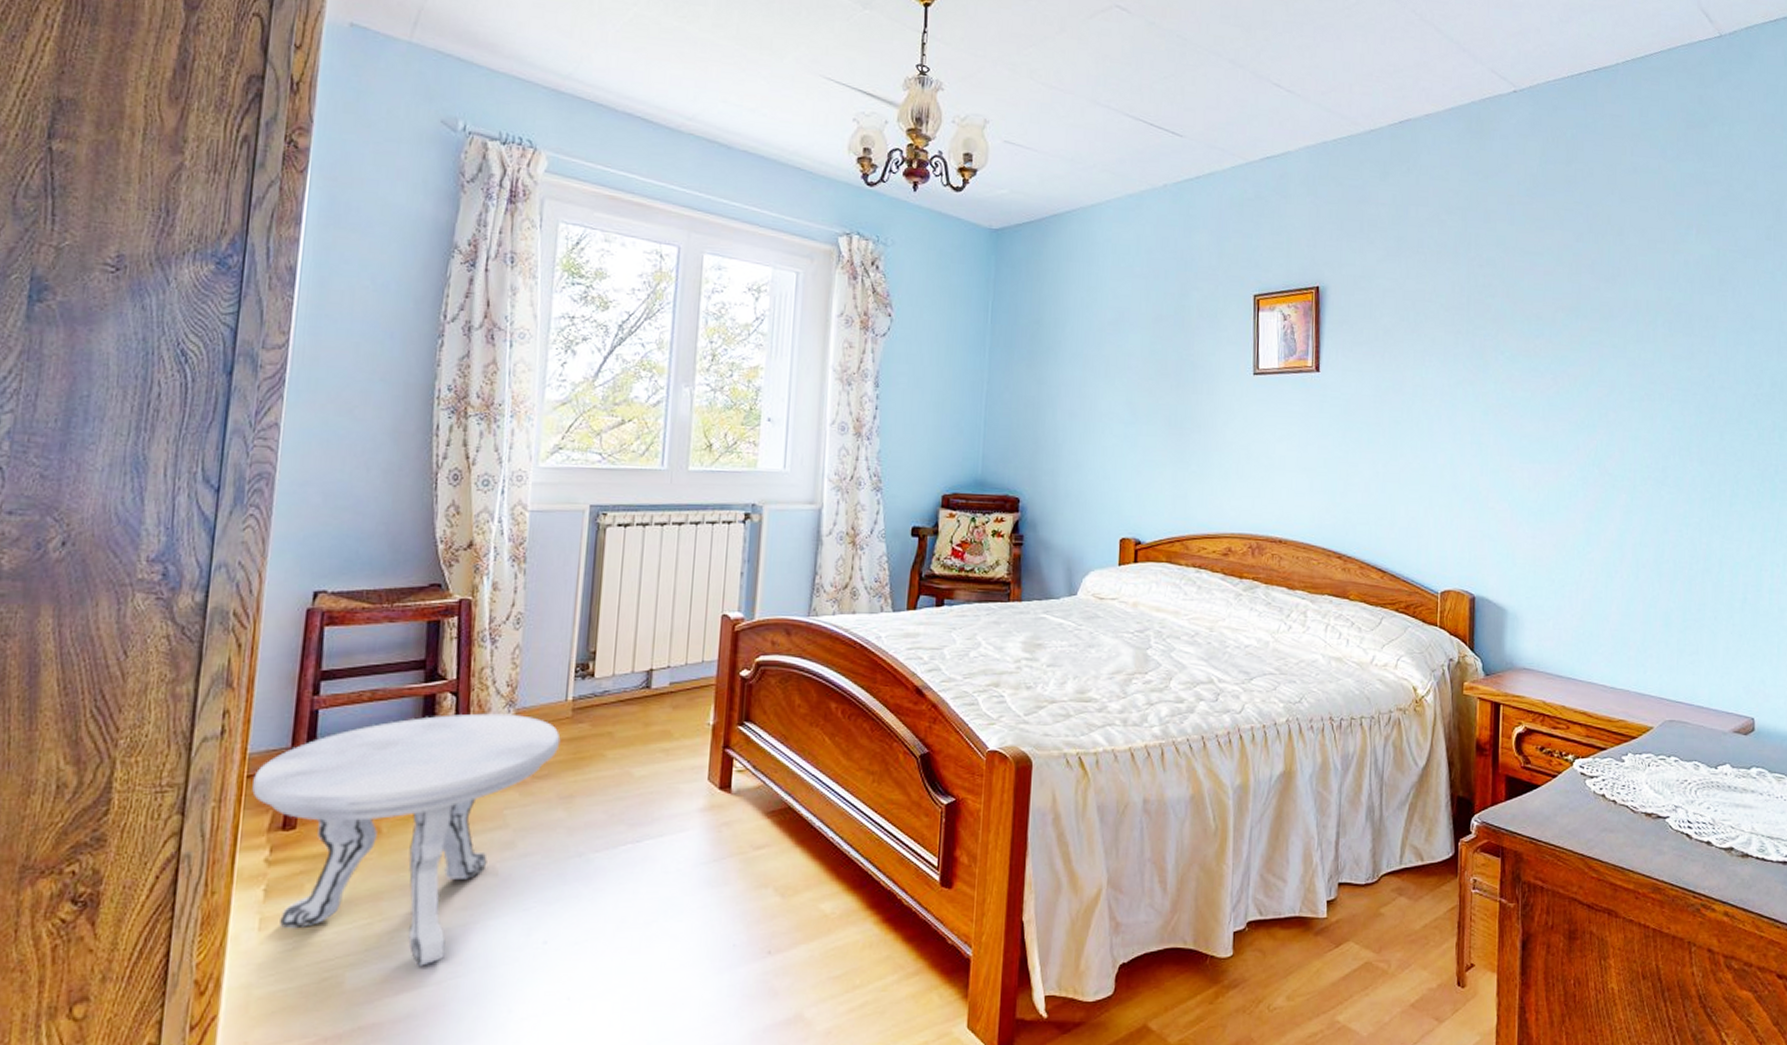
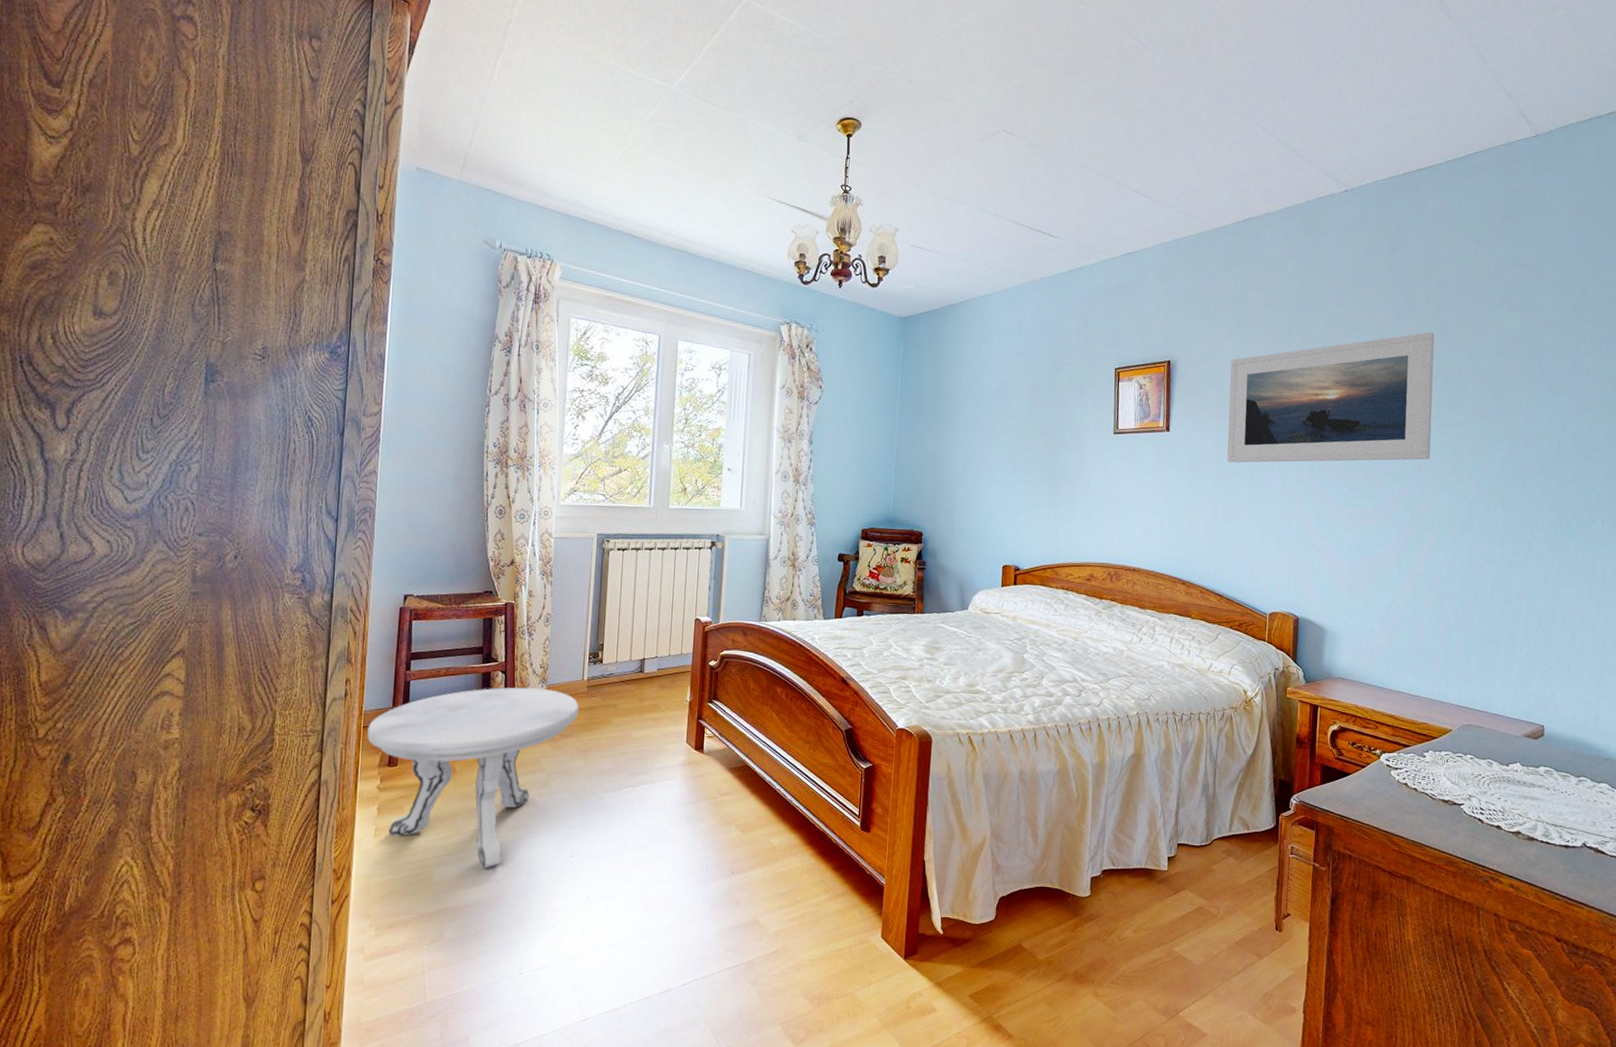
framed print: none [1387,256,1619,410] -> present [1227,332,1435,463]

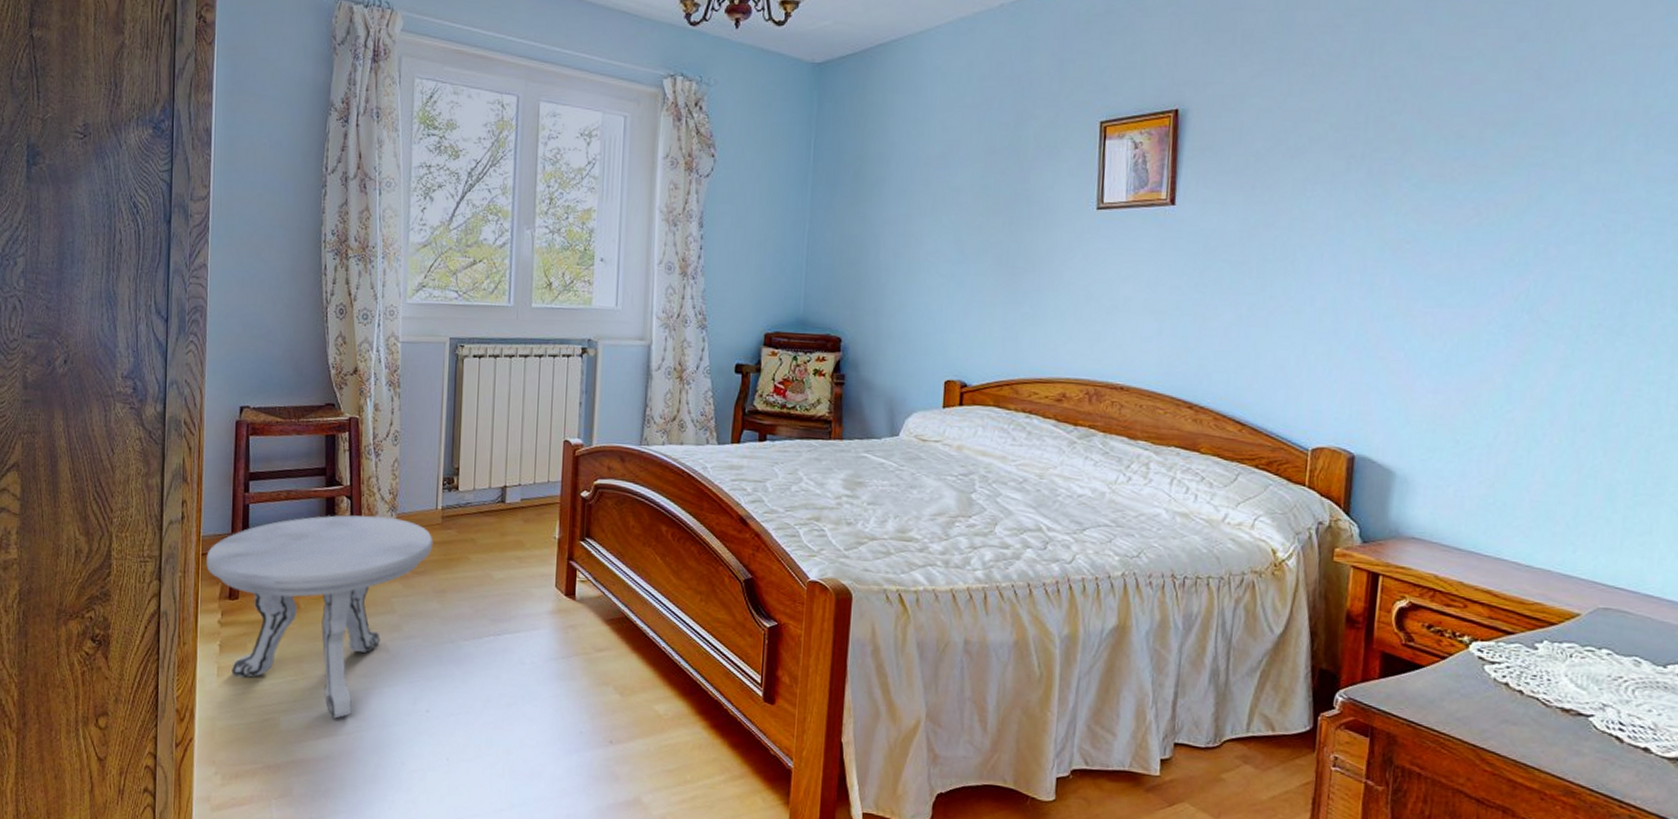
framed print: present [1227,332,1435,463] -> none [1256,57,1578,247]

